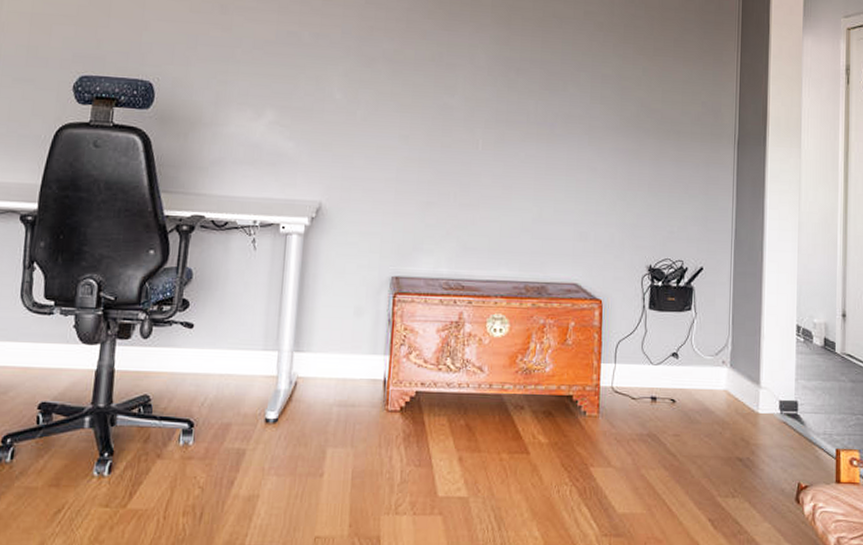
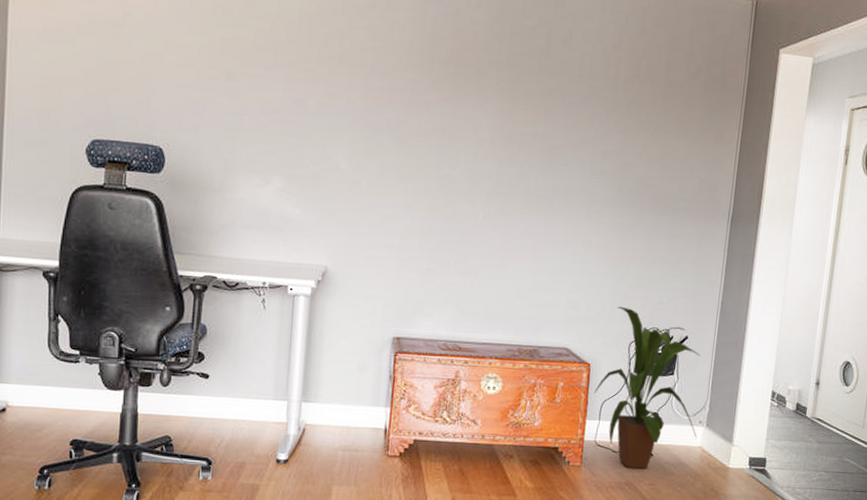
house plant: none [608,236,721,417] -> present [594,306,701,469]

